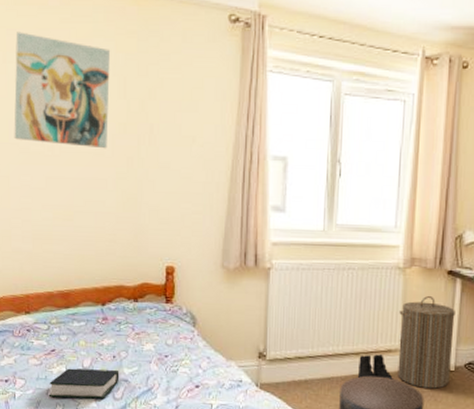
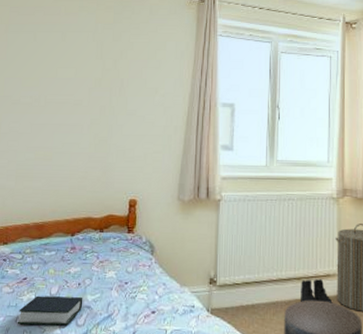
wall art: present [14,32,111,149] -> none [8,9,92,100]

